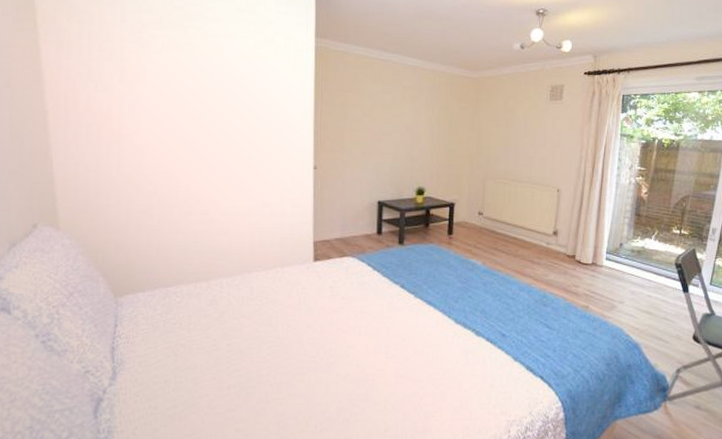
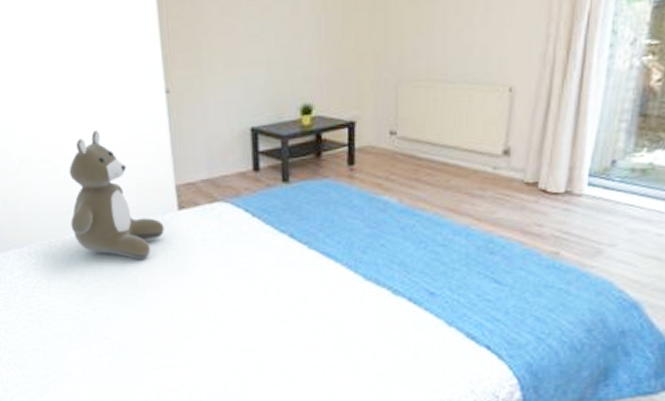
teddy bear: none [218,192,300,302] -> present [69,130,164,260]

